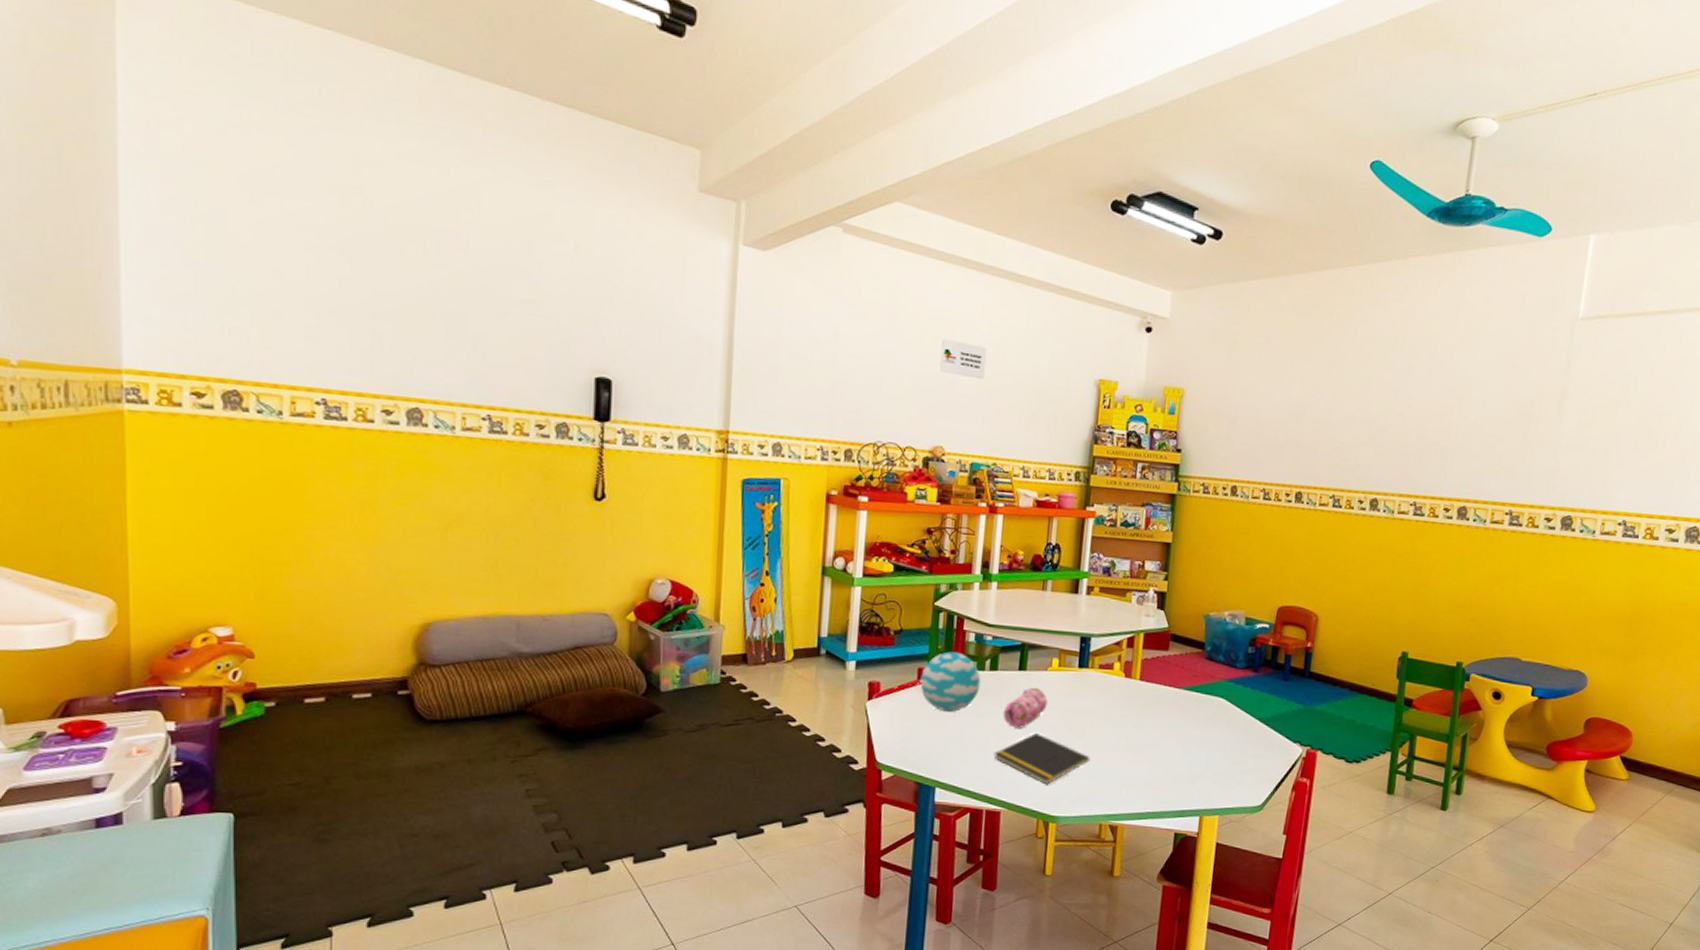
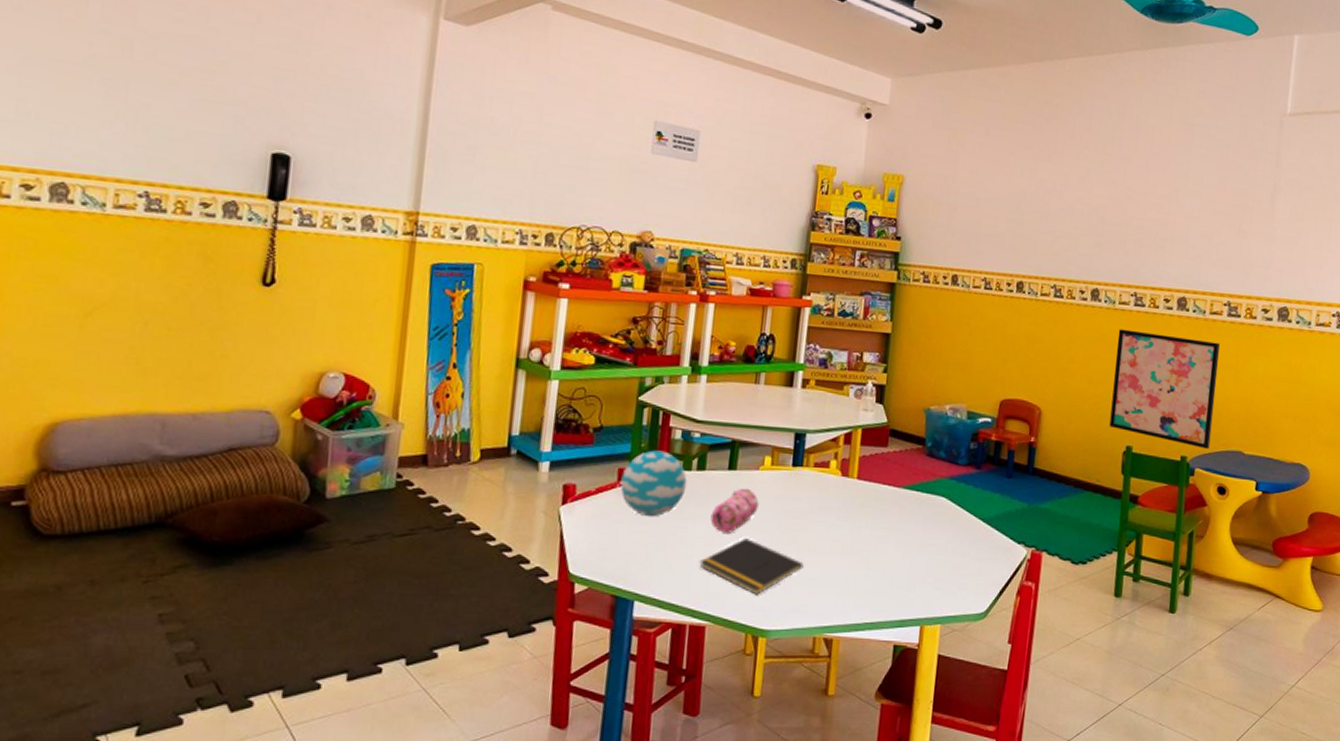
wall art: none [1385,538,1500,656] -> present [1109,329,1220,450]

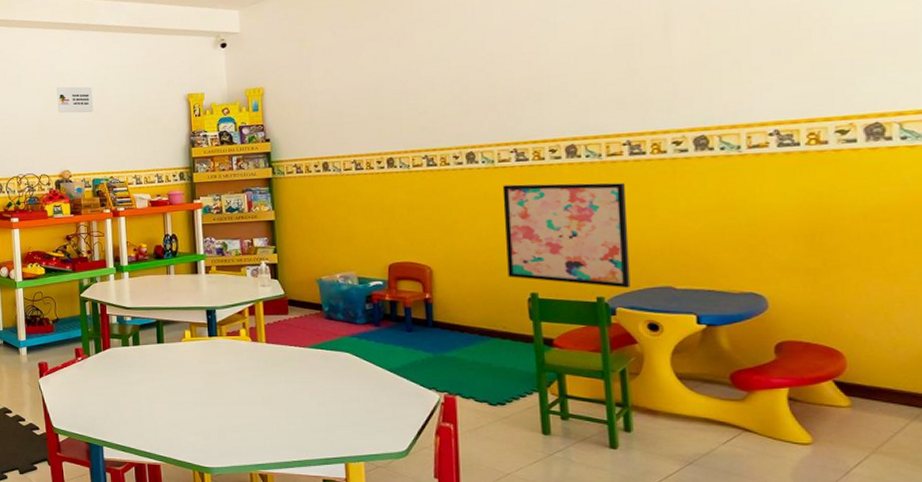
decorative ball: present [620,450,687,517] -> none [78,333,128,383]
notepad: present [699,538,804,595] -> none [147,396,232,440]
pencil case: present [710,488,759,533] -> none [149,356,186,392]

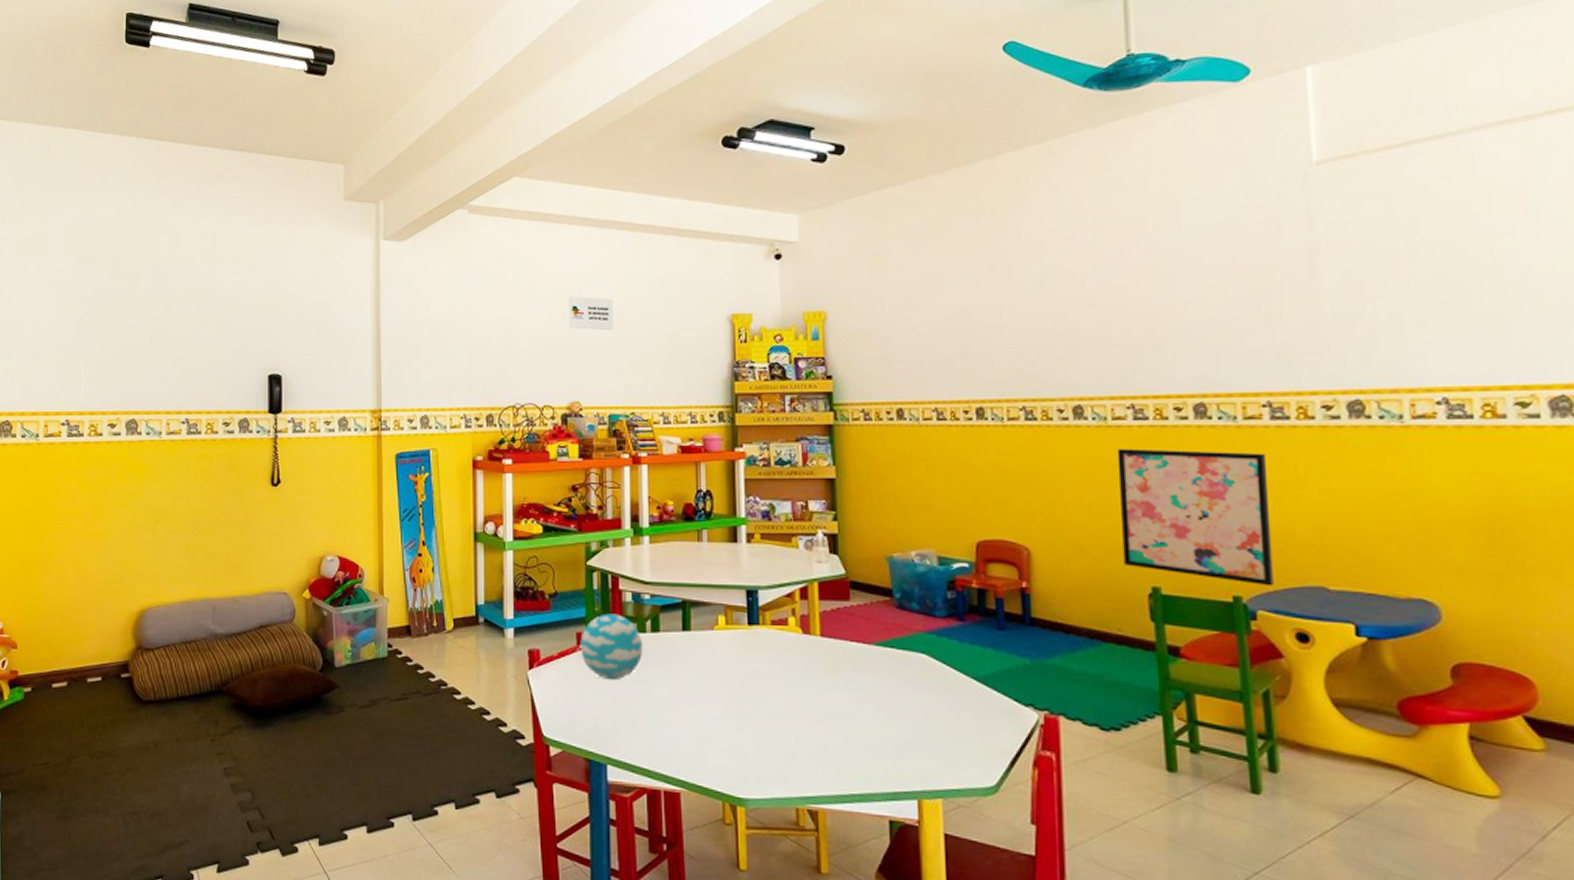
decorative ball: none [78,333,128,383] -> present [580,613,644,681]

